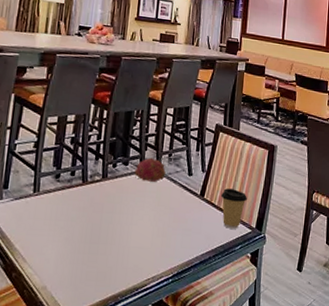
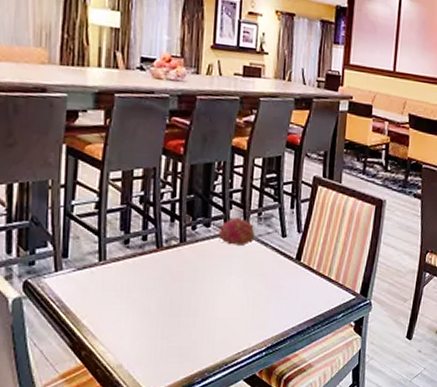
coffee cup: present [221,188,247,229] -> none [321,251,351,295]

